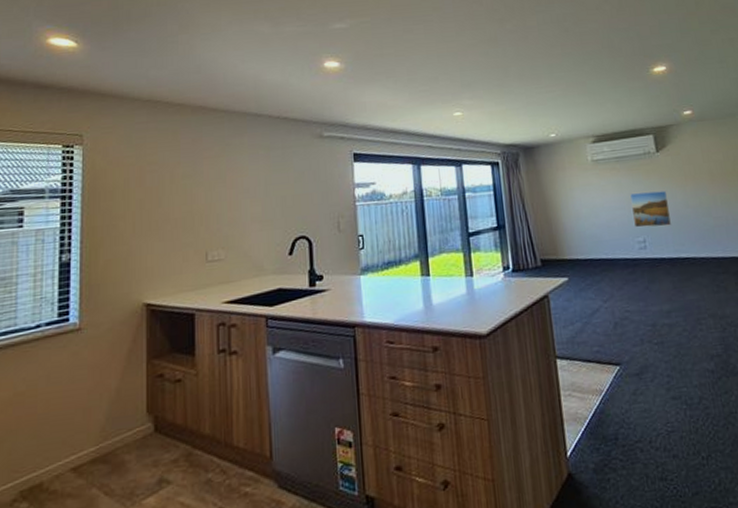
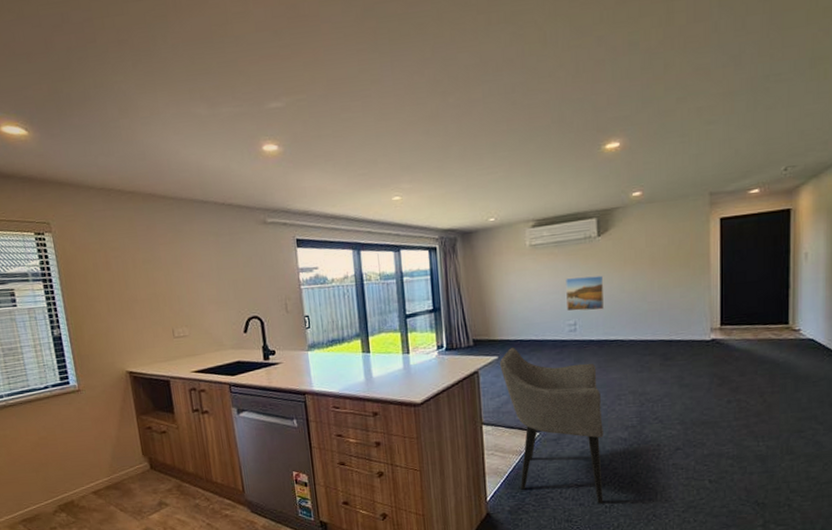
armchair: none [570,266,700,455] -> present [500,347,604,504]

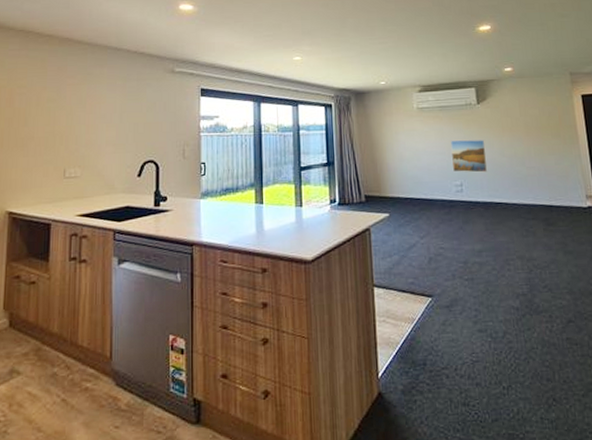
armchair: present [500,347,604,504] -> none [391,204,501,385]

